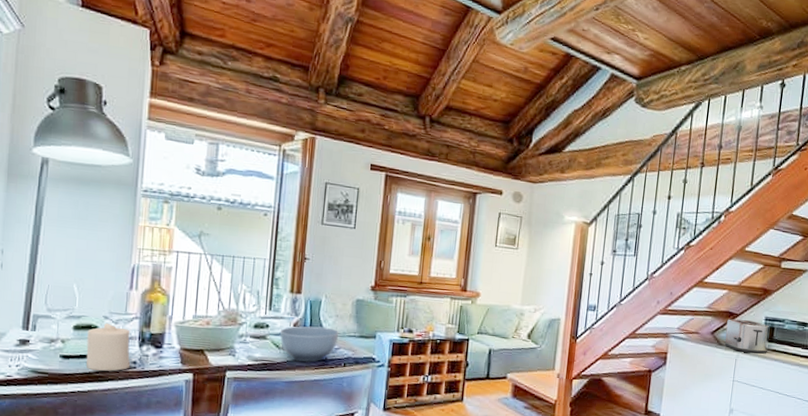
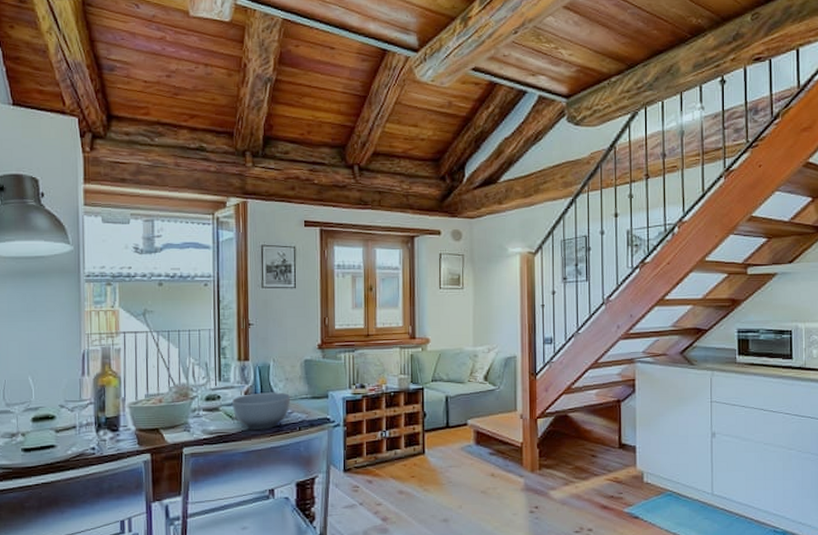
candle: present [85,322,131,372] -> none [46,411,90,461]
toaster: present [724,319,770,354] -> none [696,335,744,371]

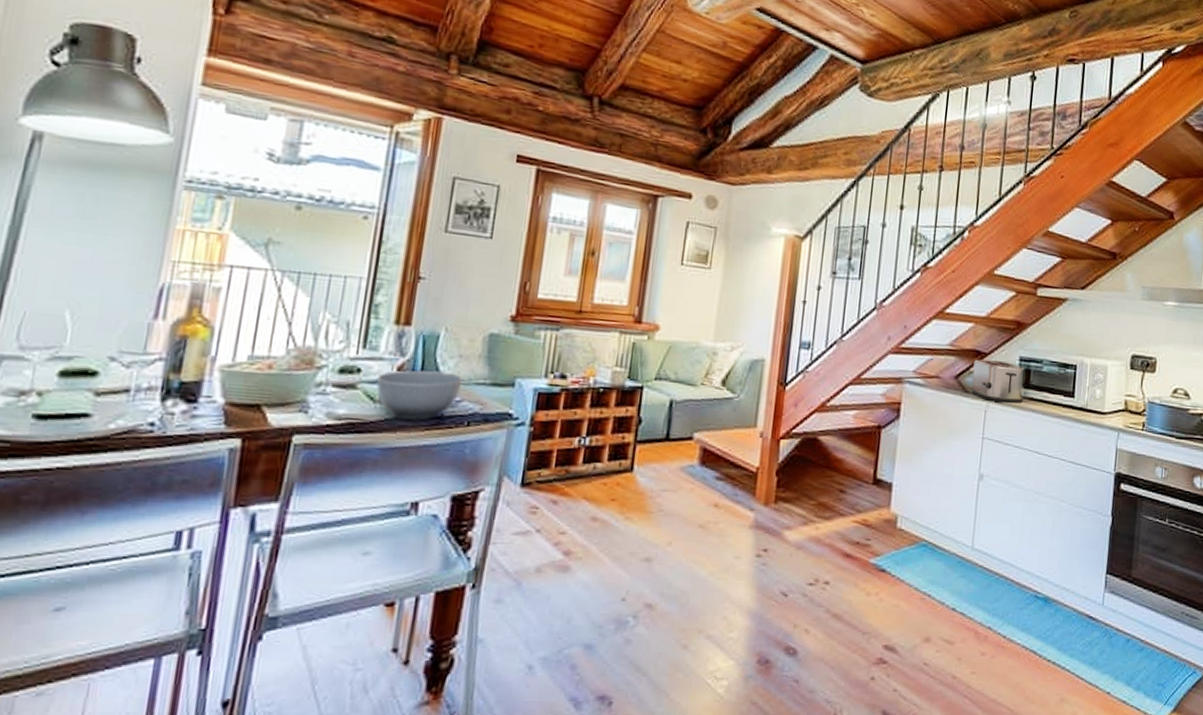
toaster: none [696,335,744,371] -> present [971,359,1026,404]

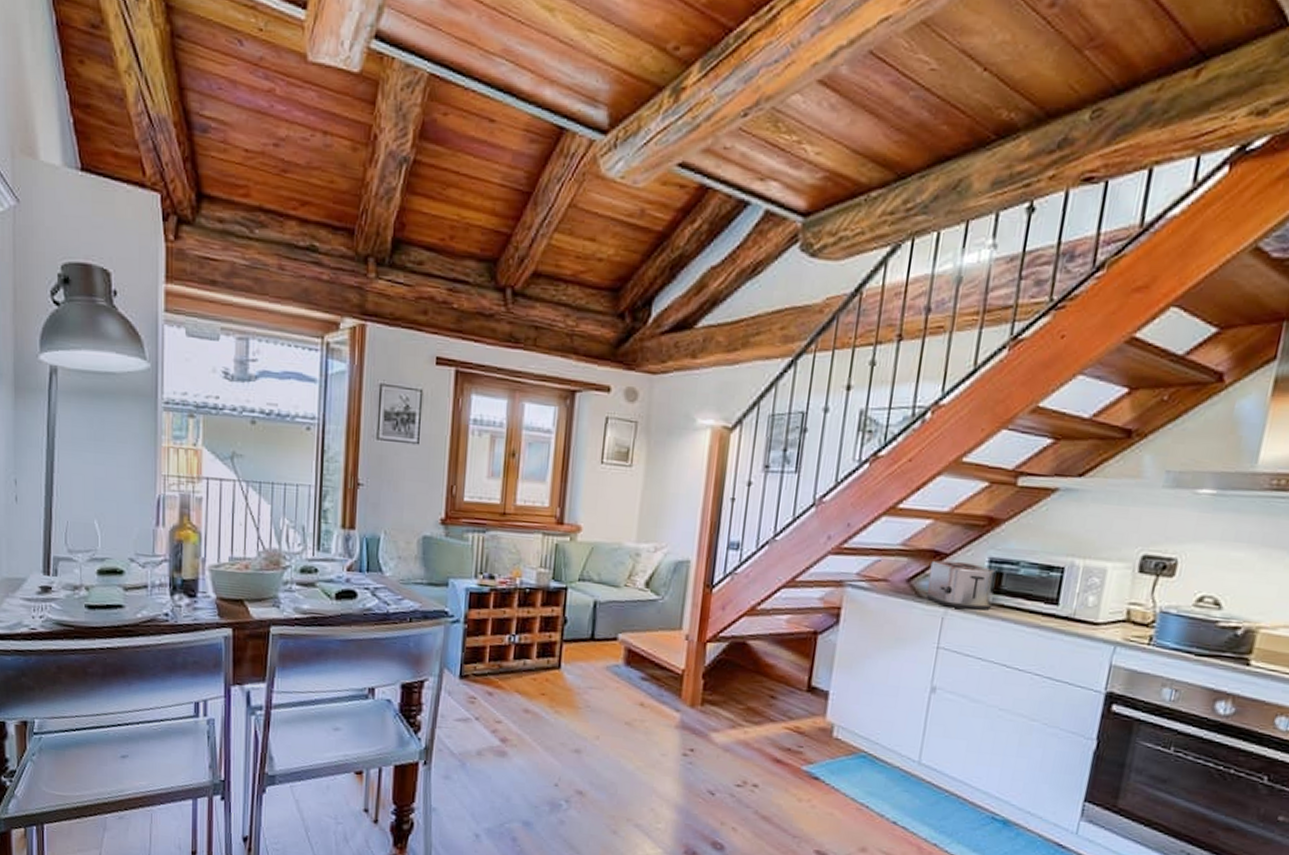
bowl: present [376,370,463,420] -> none [330,570,403,616]

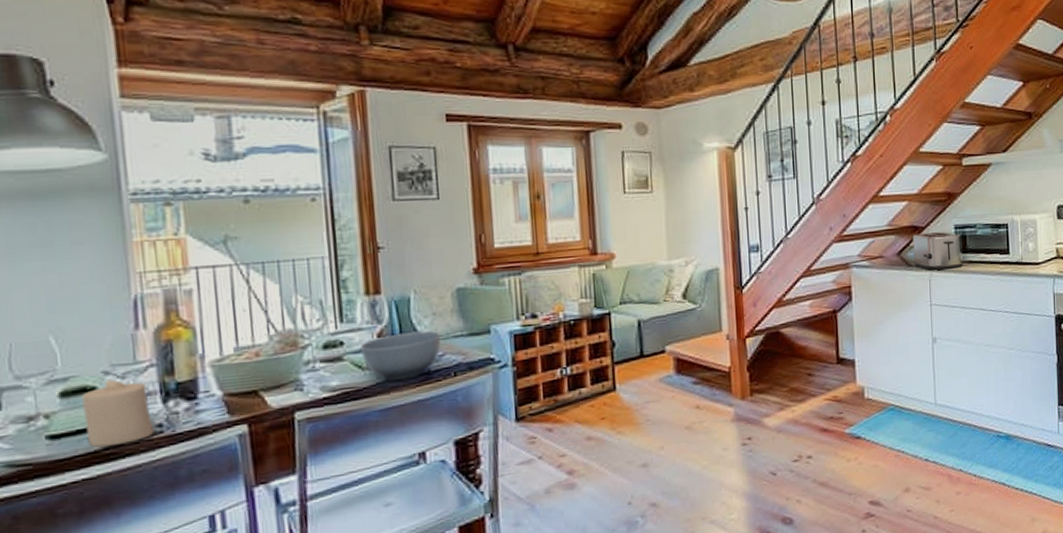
candle: none [113,566,162,625] -> present [82,379,155,448]
bowl: none [330,570,403,616] -> present [359,330,441,381]

